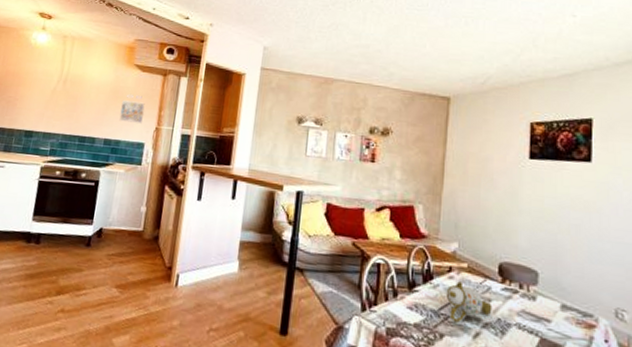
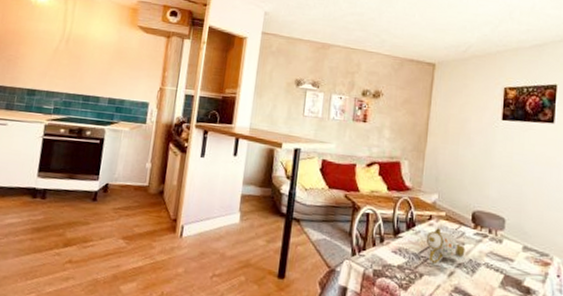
calendar: present [119,94,145,123] -> none [123,55,149,84]

